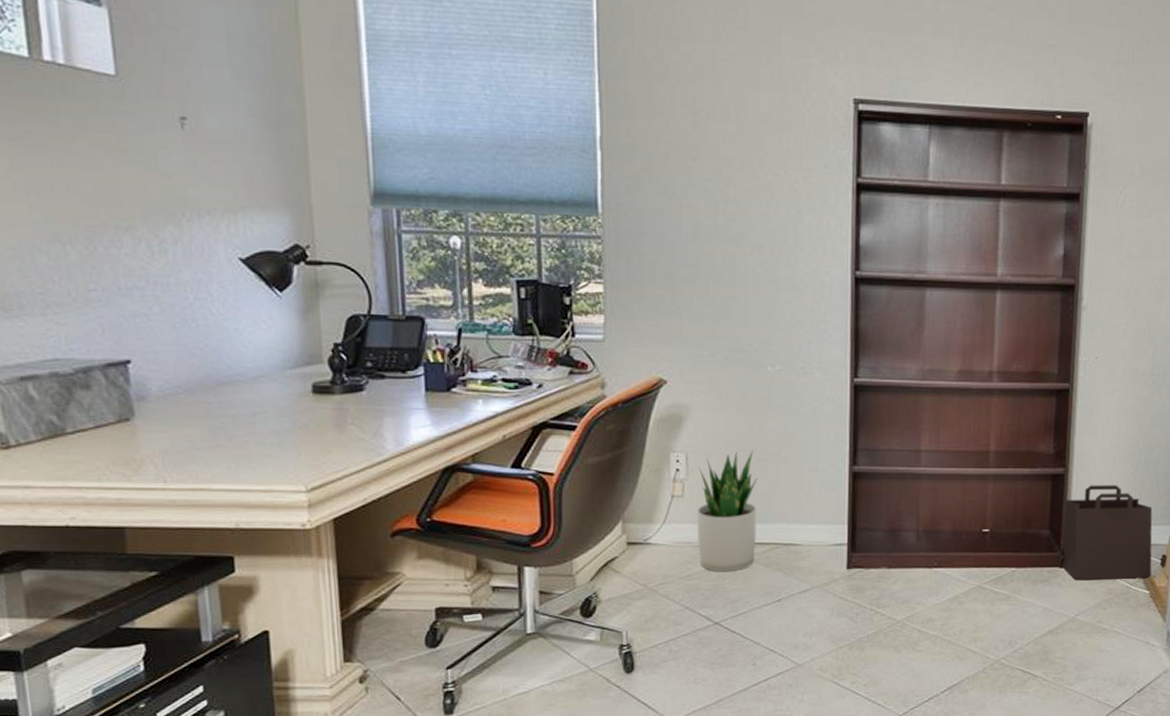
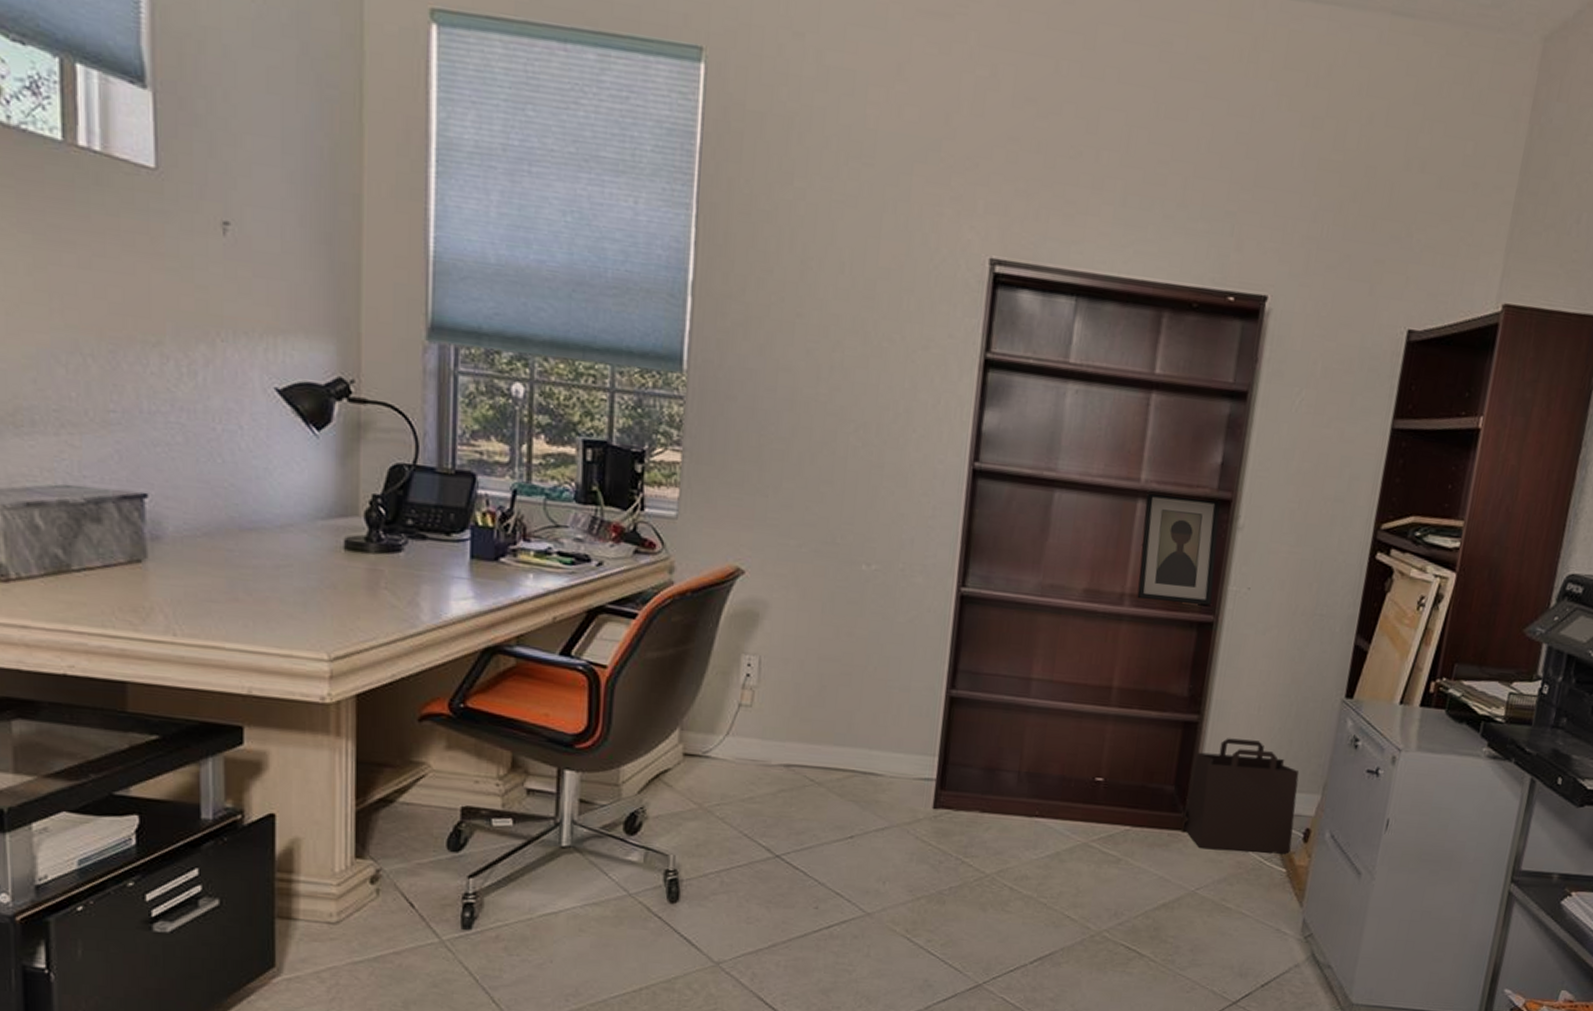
planter: present [697,450,758,572] -> none [764,660,840,799]
picture frame: none [1003,283,1067,375] -> present [1137,491,1221,605]

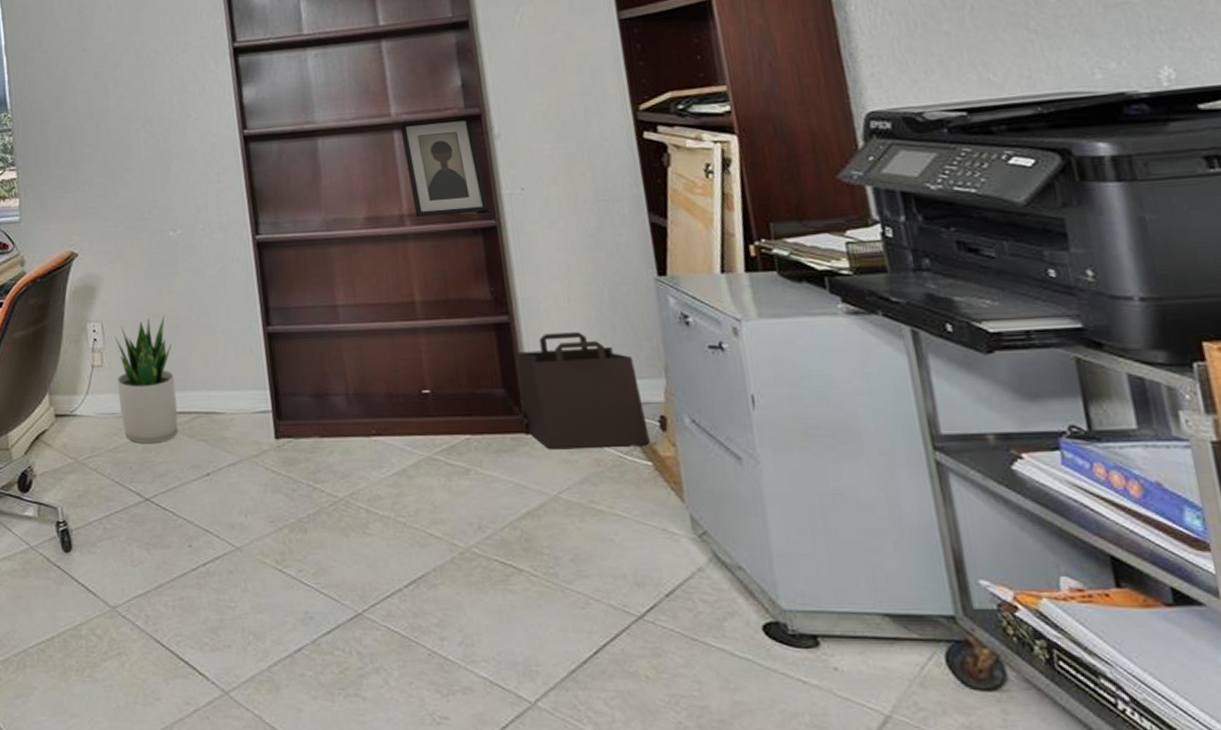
planter: none [764,660,840,799] -> present [115,315,178,444]

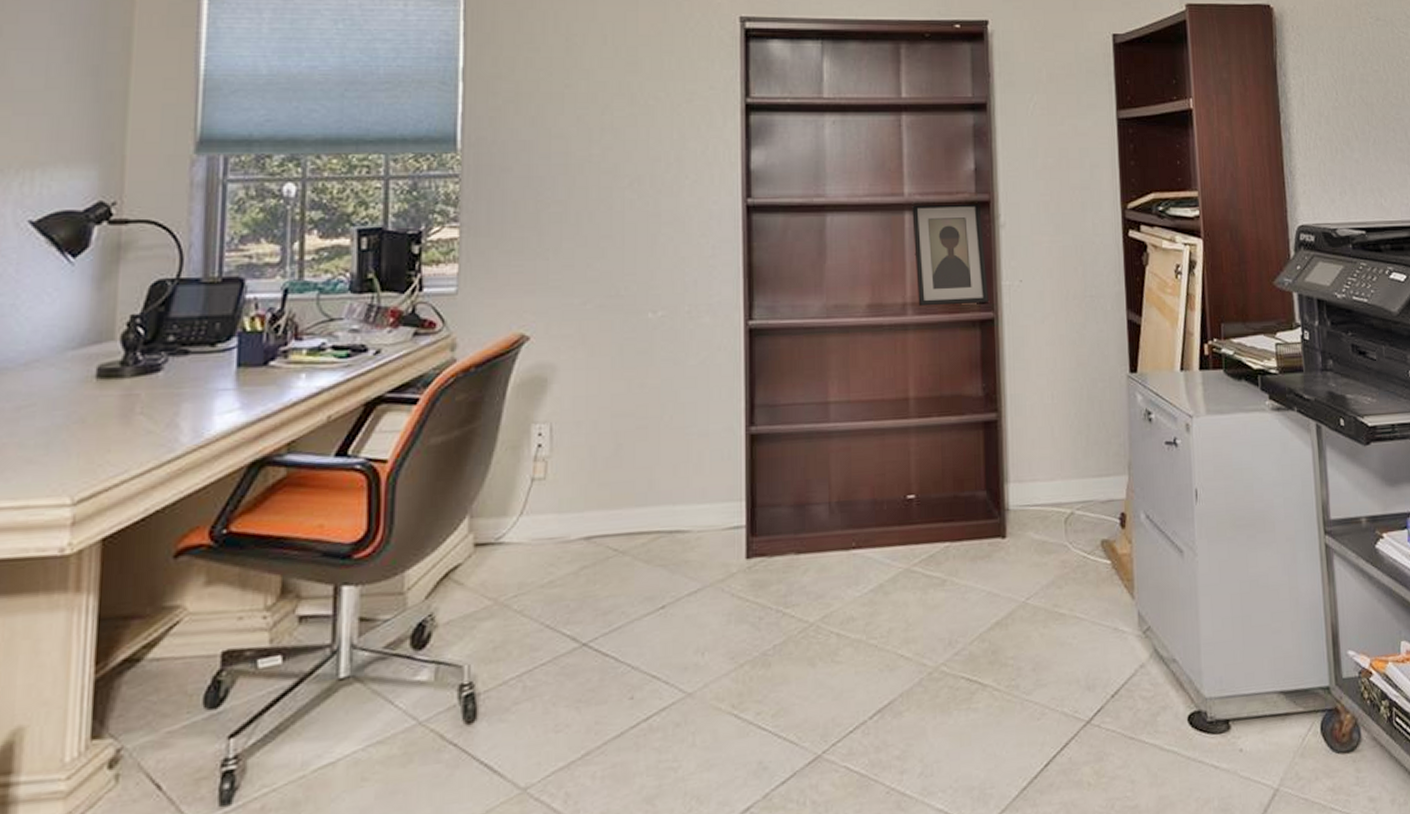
planter: present [115,315,178,444] -> none [561,414,637,575]
shopping bag: present [517,332,650,450] -> none [1000,429,1111,554]

